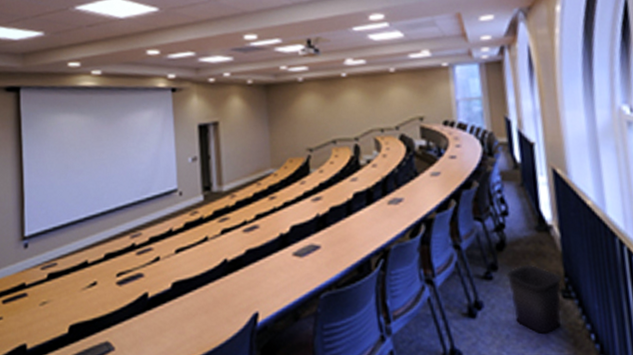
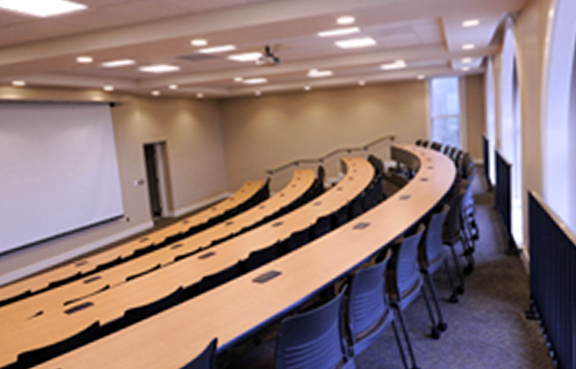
waste bin: present [506,264,562,335] -> none [472,287,527,353]

